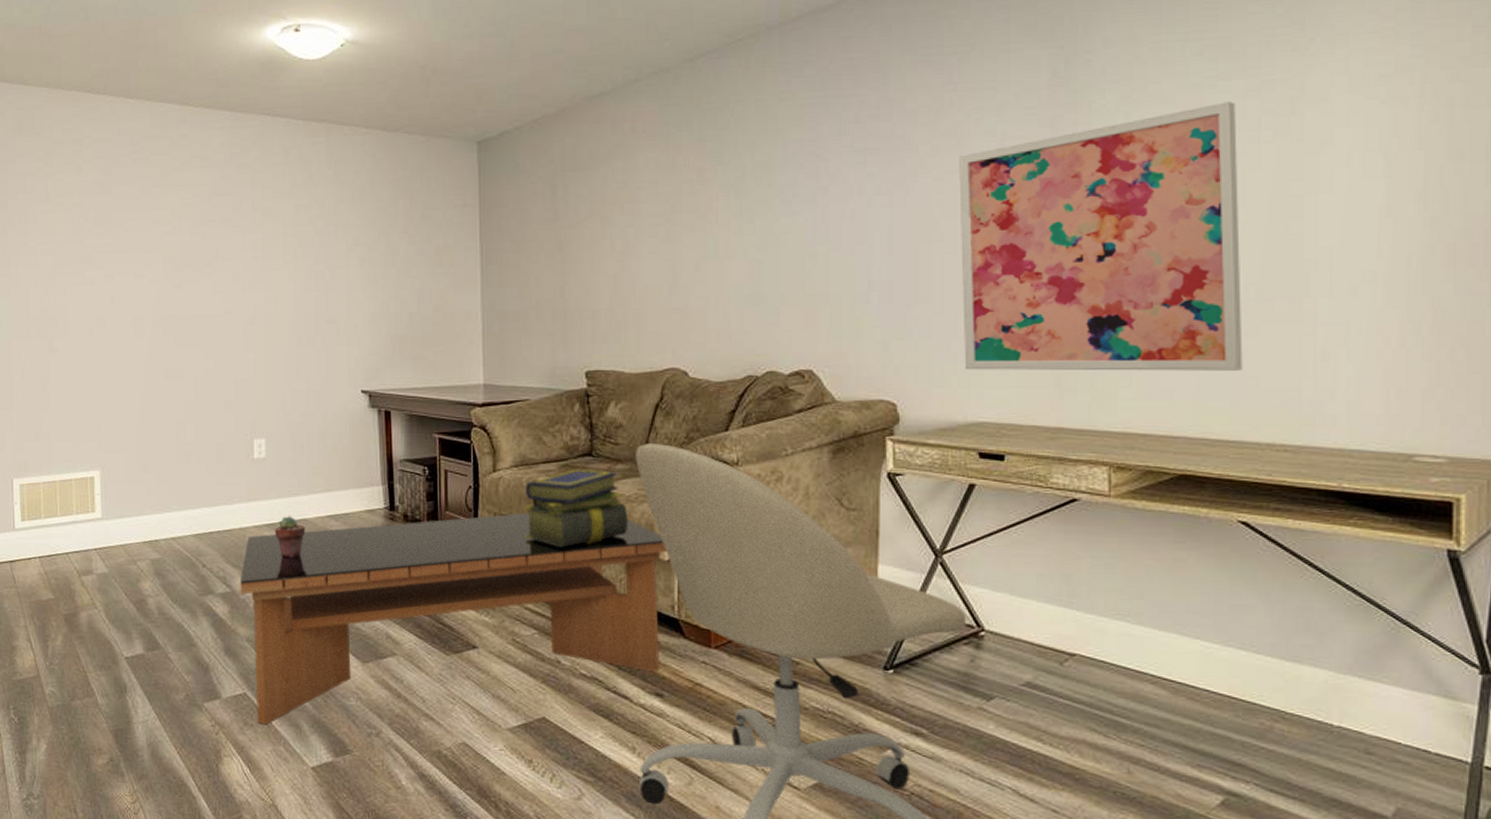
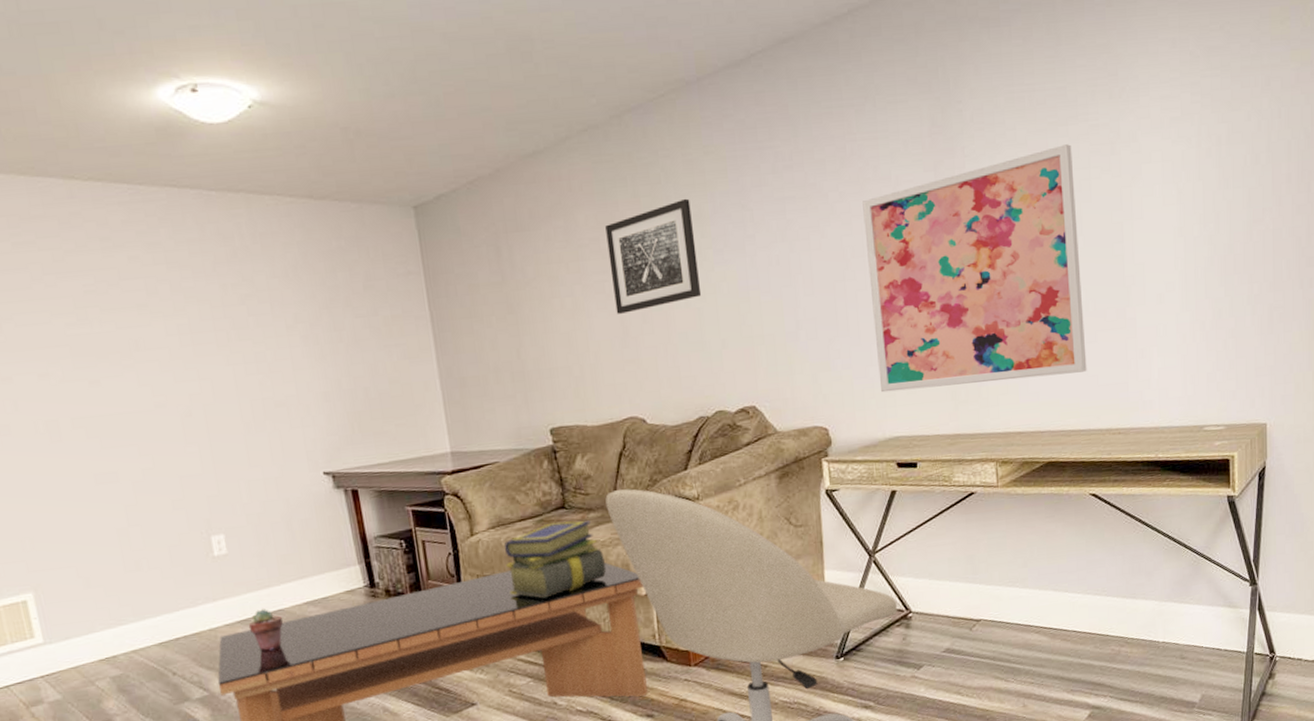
wall art: none [666,145,763,260] -> present [605,198,702,314]

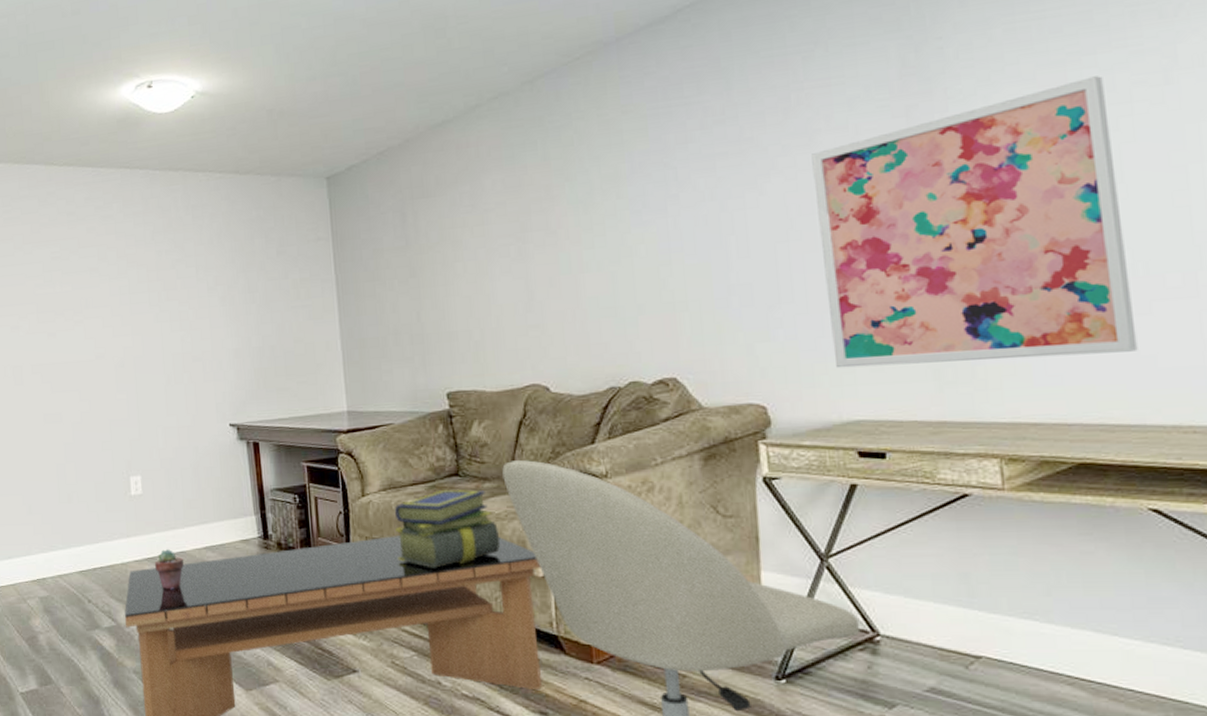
wall art: present [605,198,702,314] -> none [513,159,616,278]

